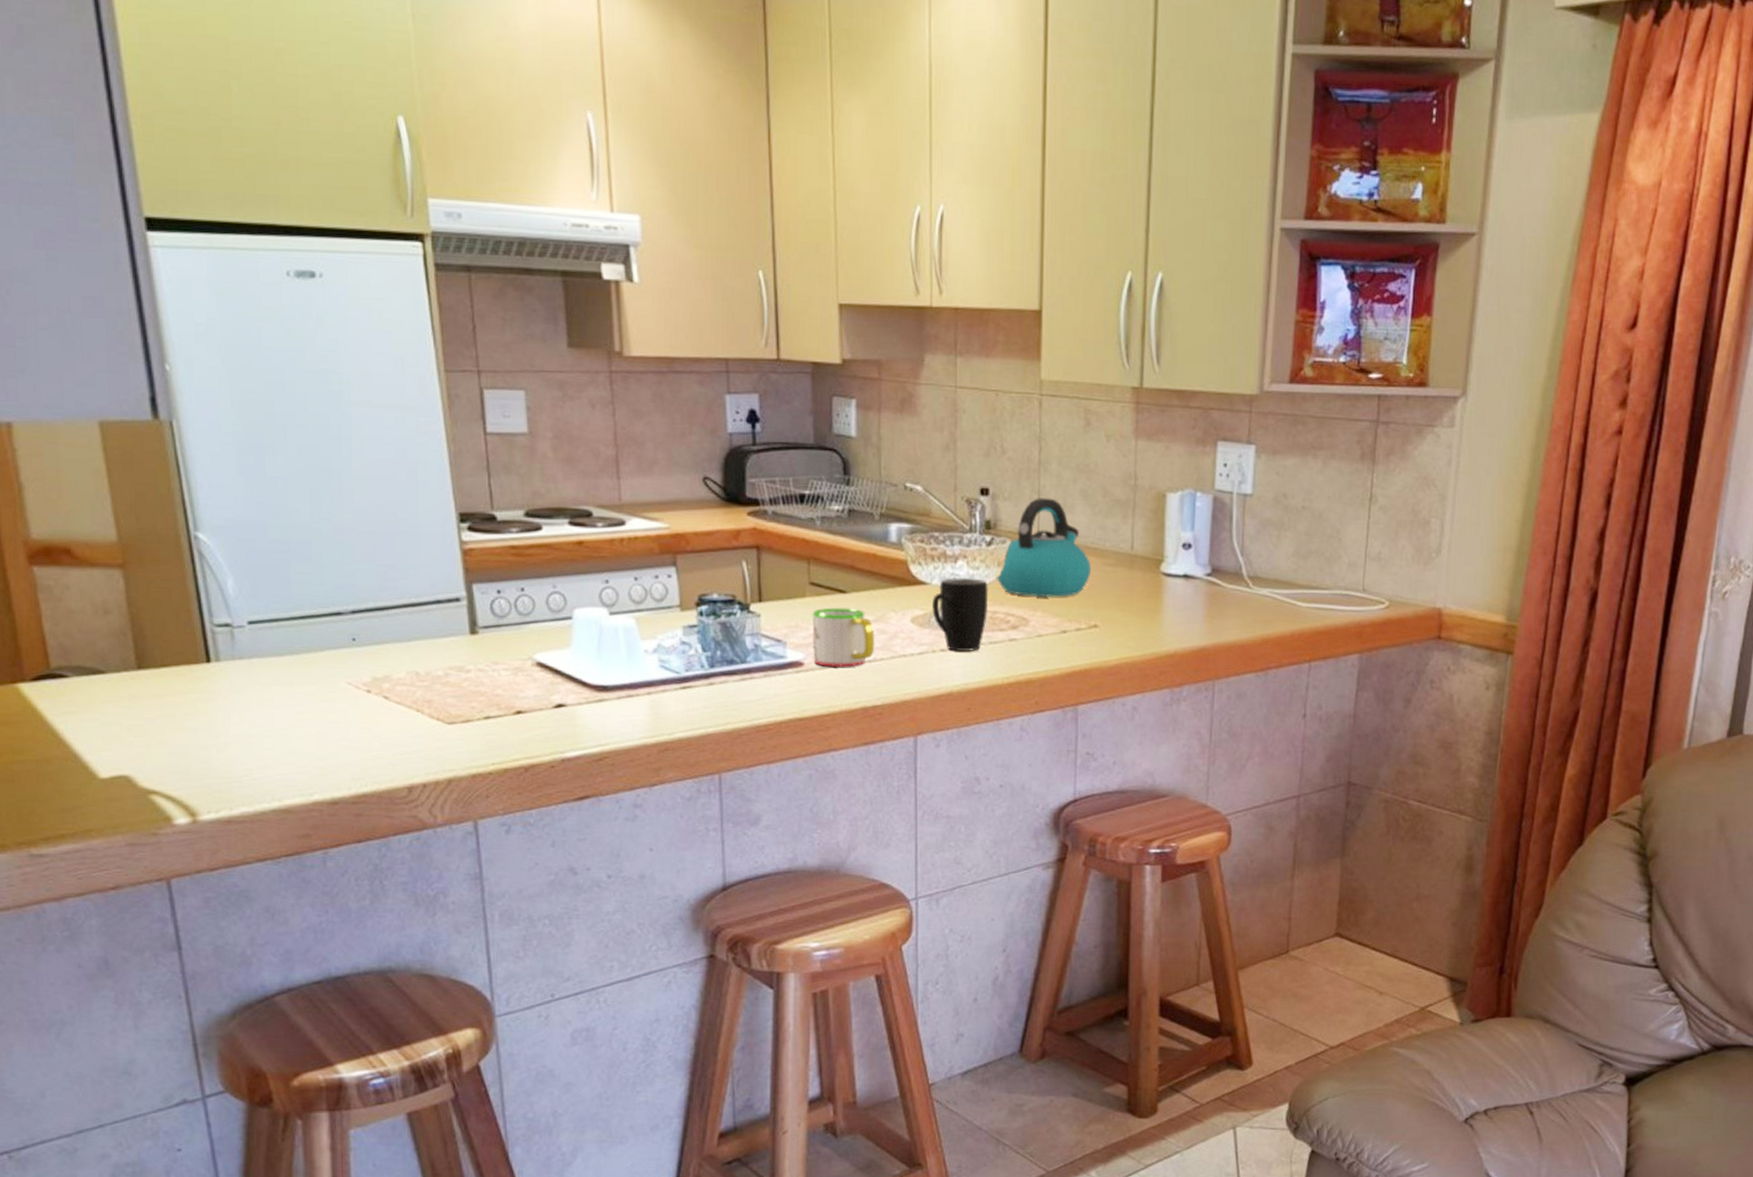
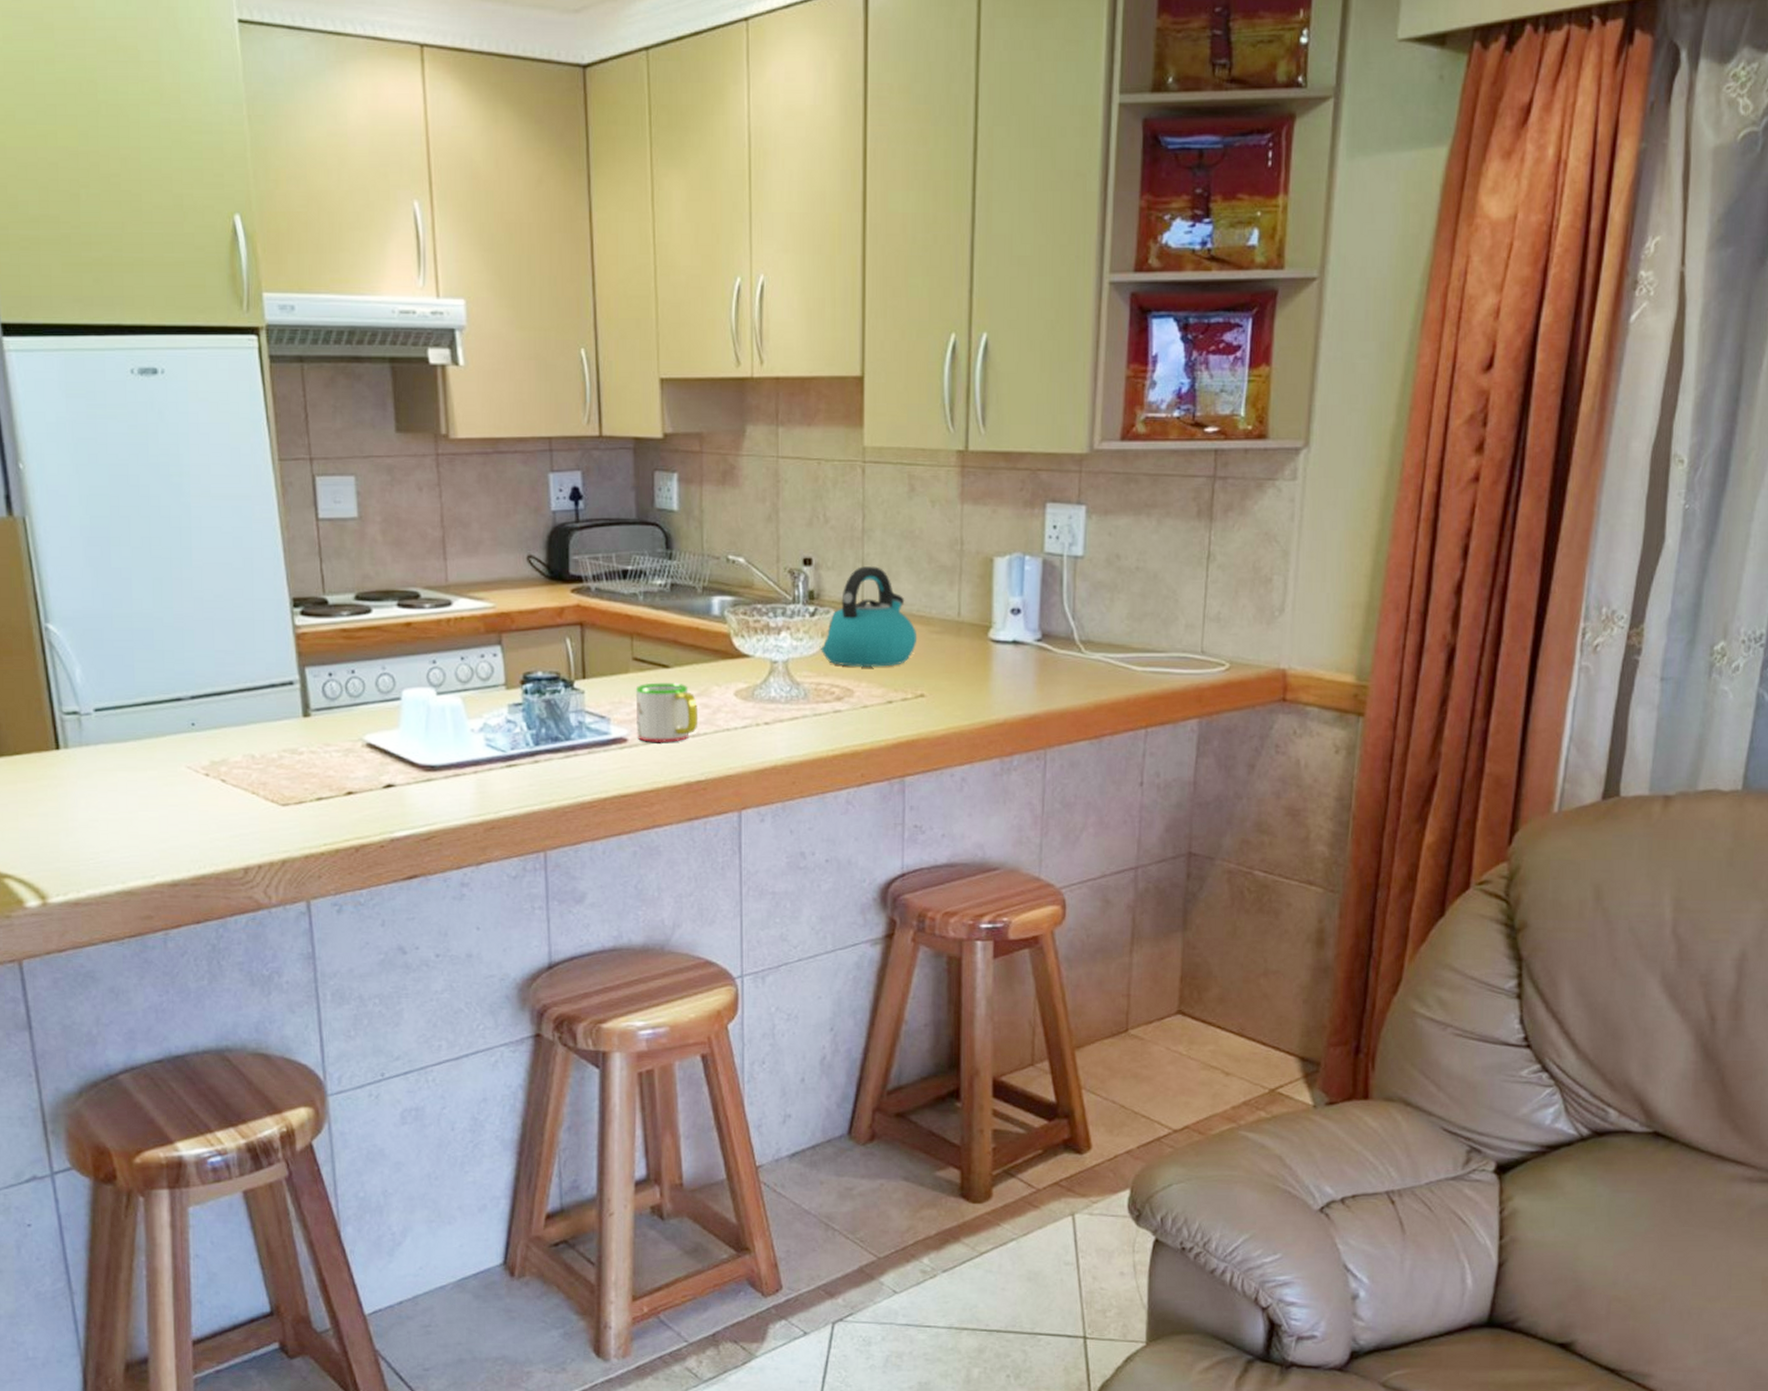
mug: present [932,577,989,651] -> none [756,648,813,724]

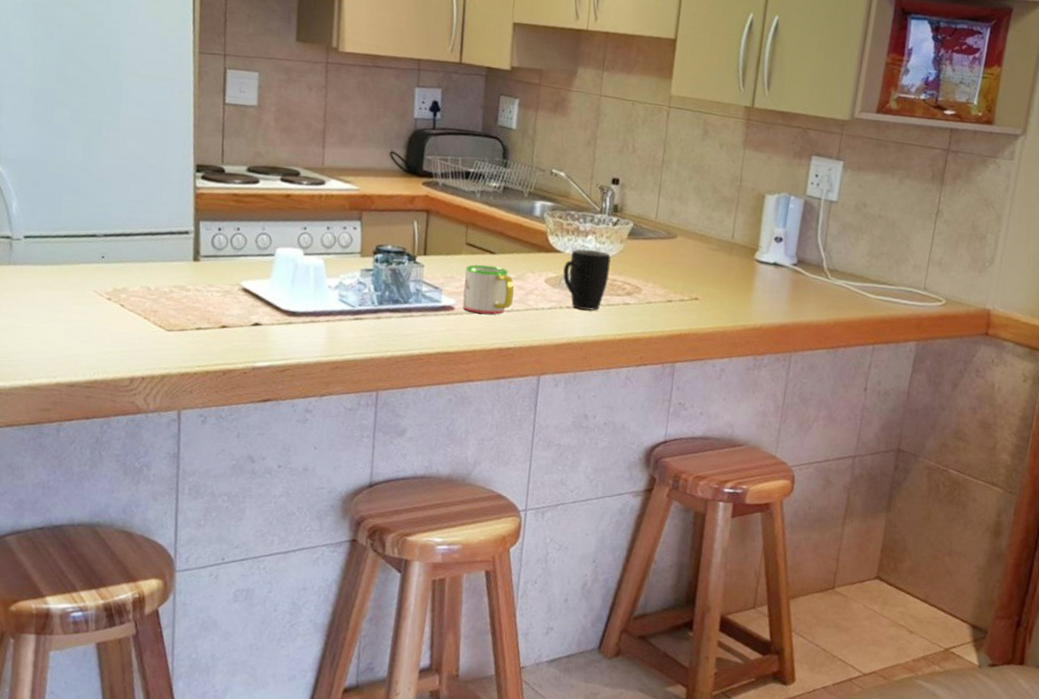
mug: none [756,648,813,724] -> present [563,249,611,311]
kettle: present [819,566,918,668] -> none [618,190,698,273]

